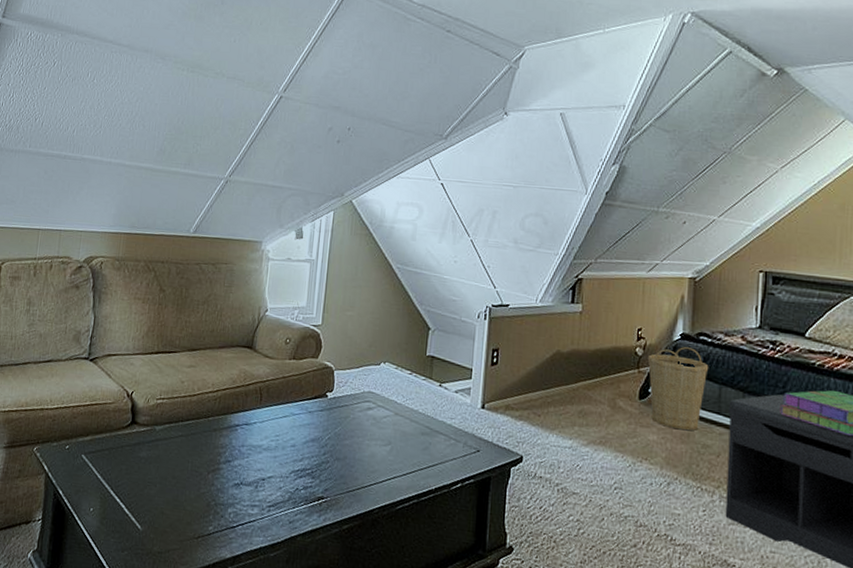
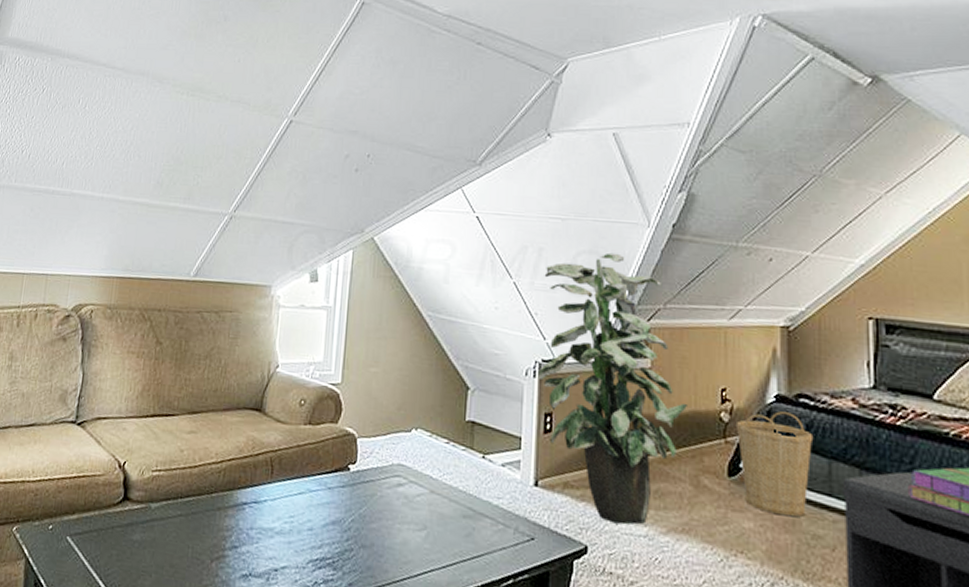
indoor plant: none [488,215,611,439] -> present [538,252,689,525]

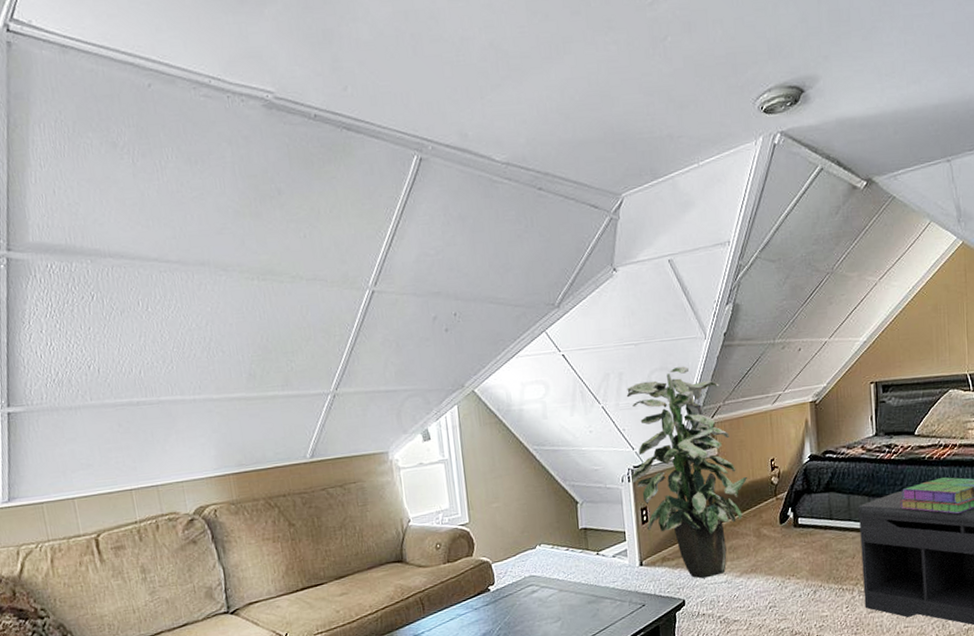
basket: present [735,411,814,518] -> none [782,466,837,543]

